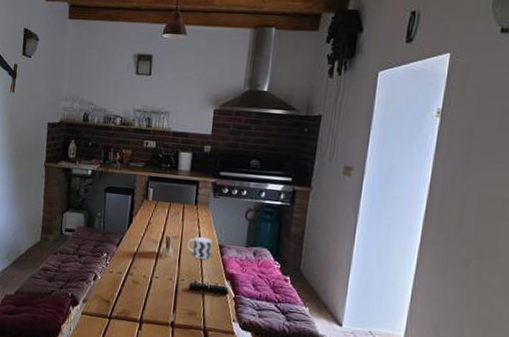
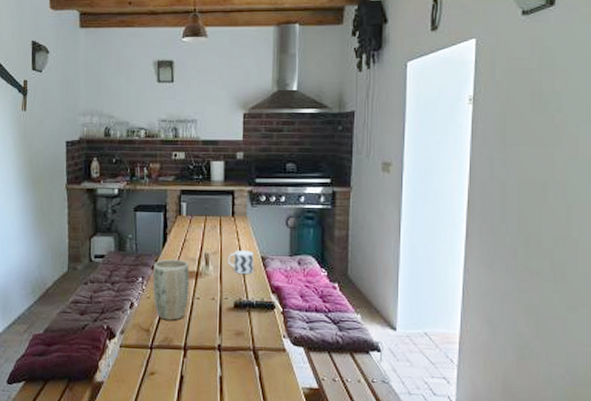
plant pot: none [115,238,151,295] -> present [153,259,190,321]

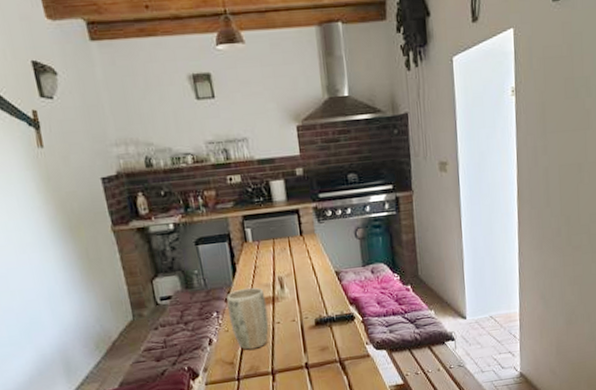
cup: present [228,249,254,274] -> none [302,267,329,292]

